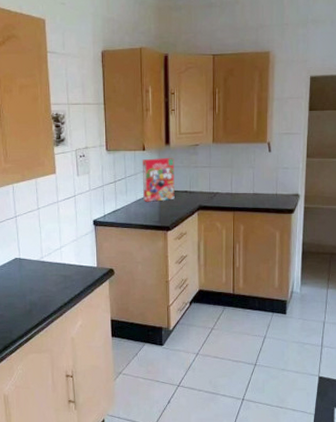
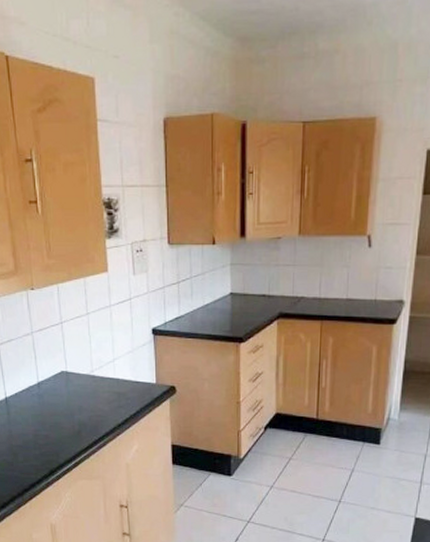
cereal box: present [142,158,175,202] -> none [211,254,251,307]

